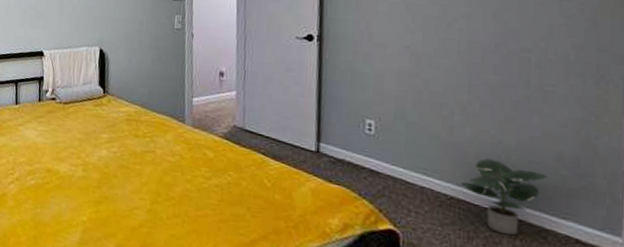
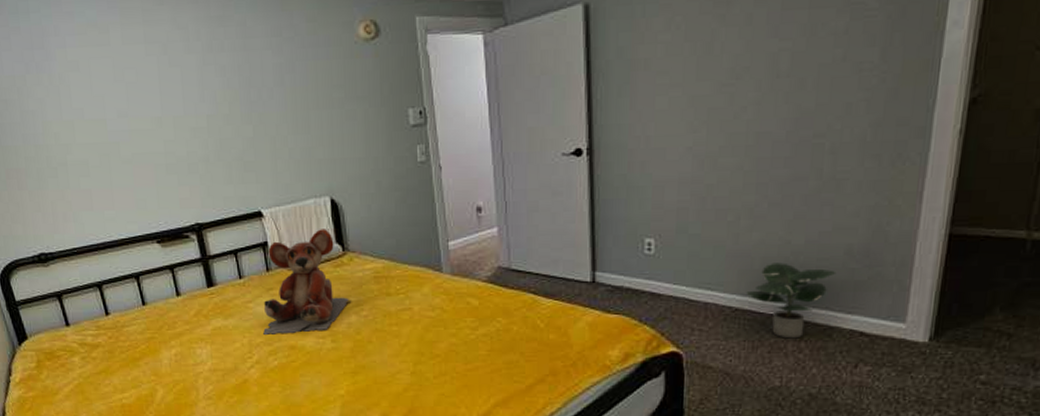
stuffed animal: none [27,72,105,160] -> present [263,229,352,334]

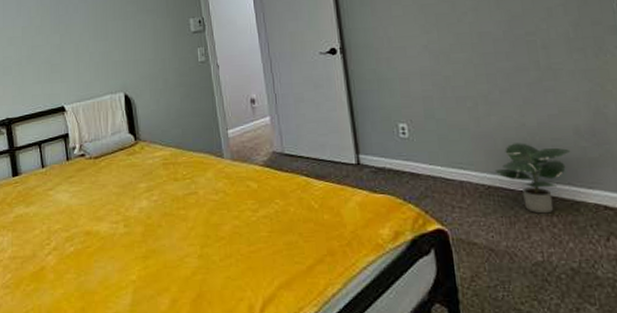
stuffed animal: present [263,229,352,334] -> none [61,121,143,221]

